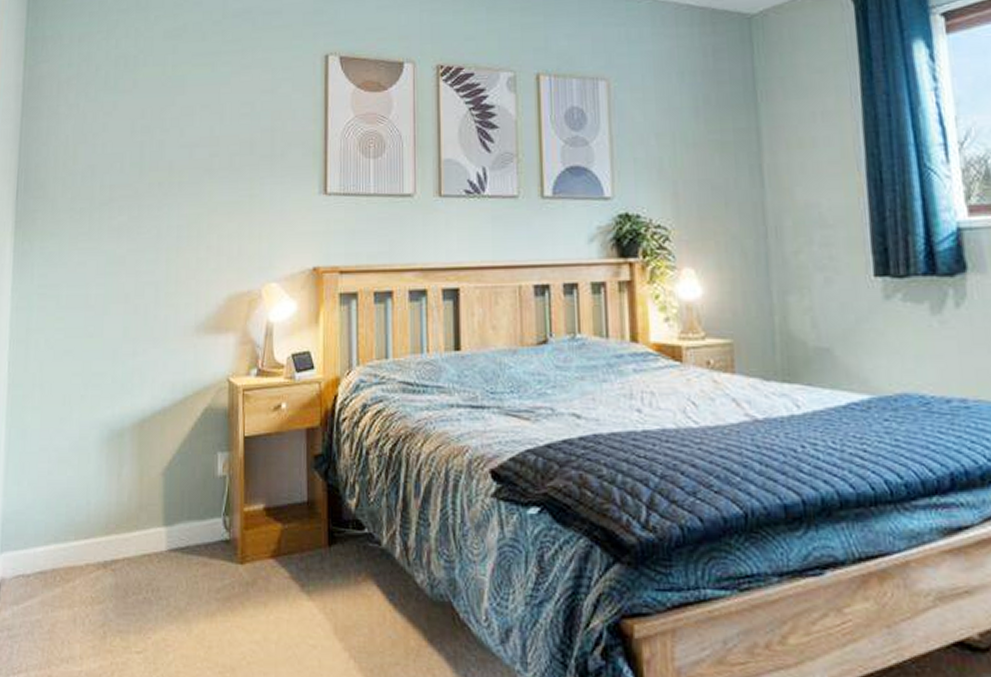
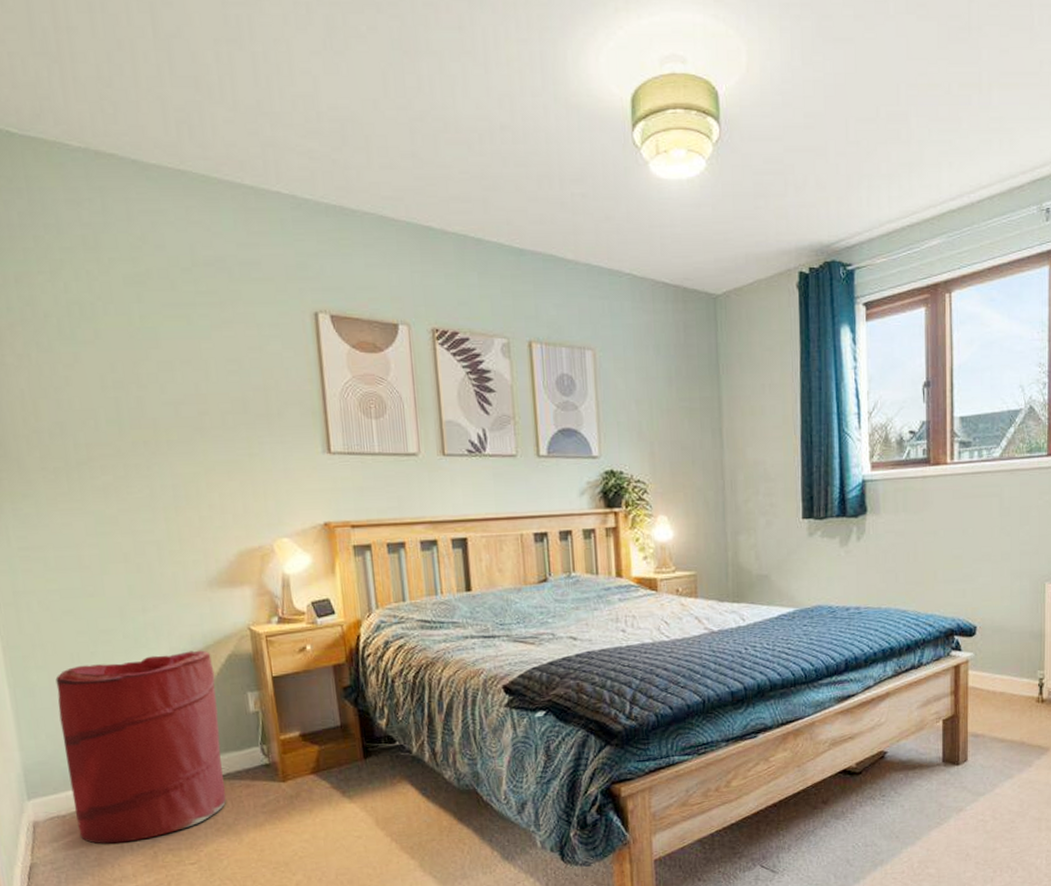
laundry hamper: none [38,401,189,616] -> present [55,650,226,844]

